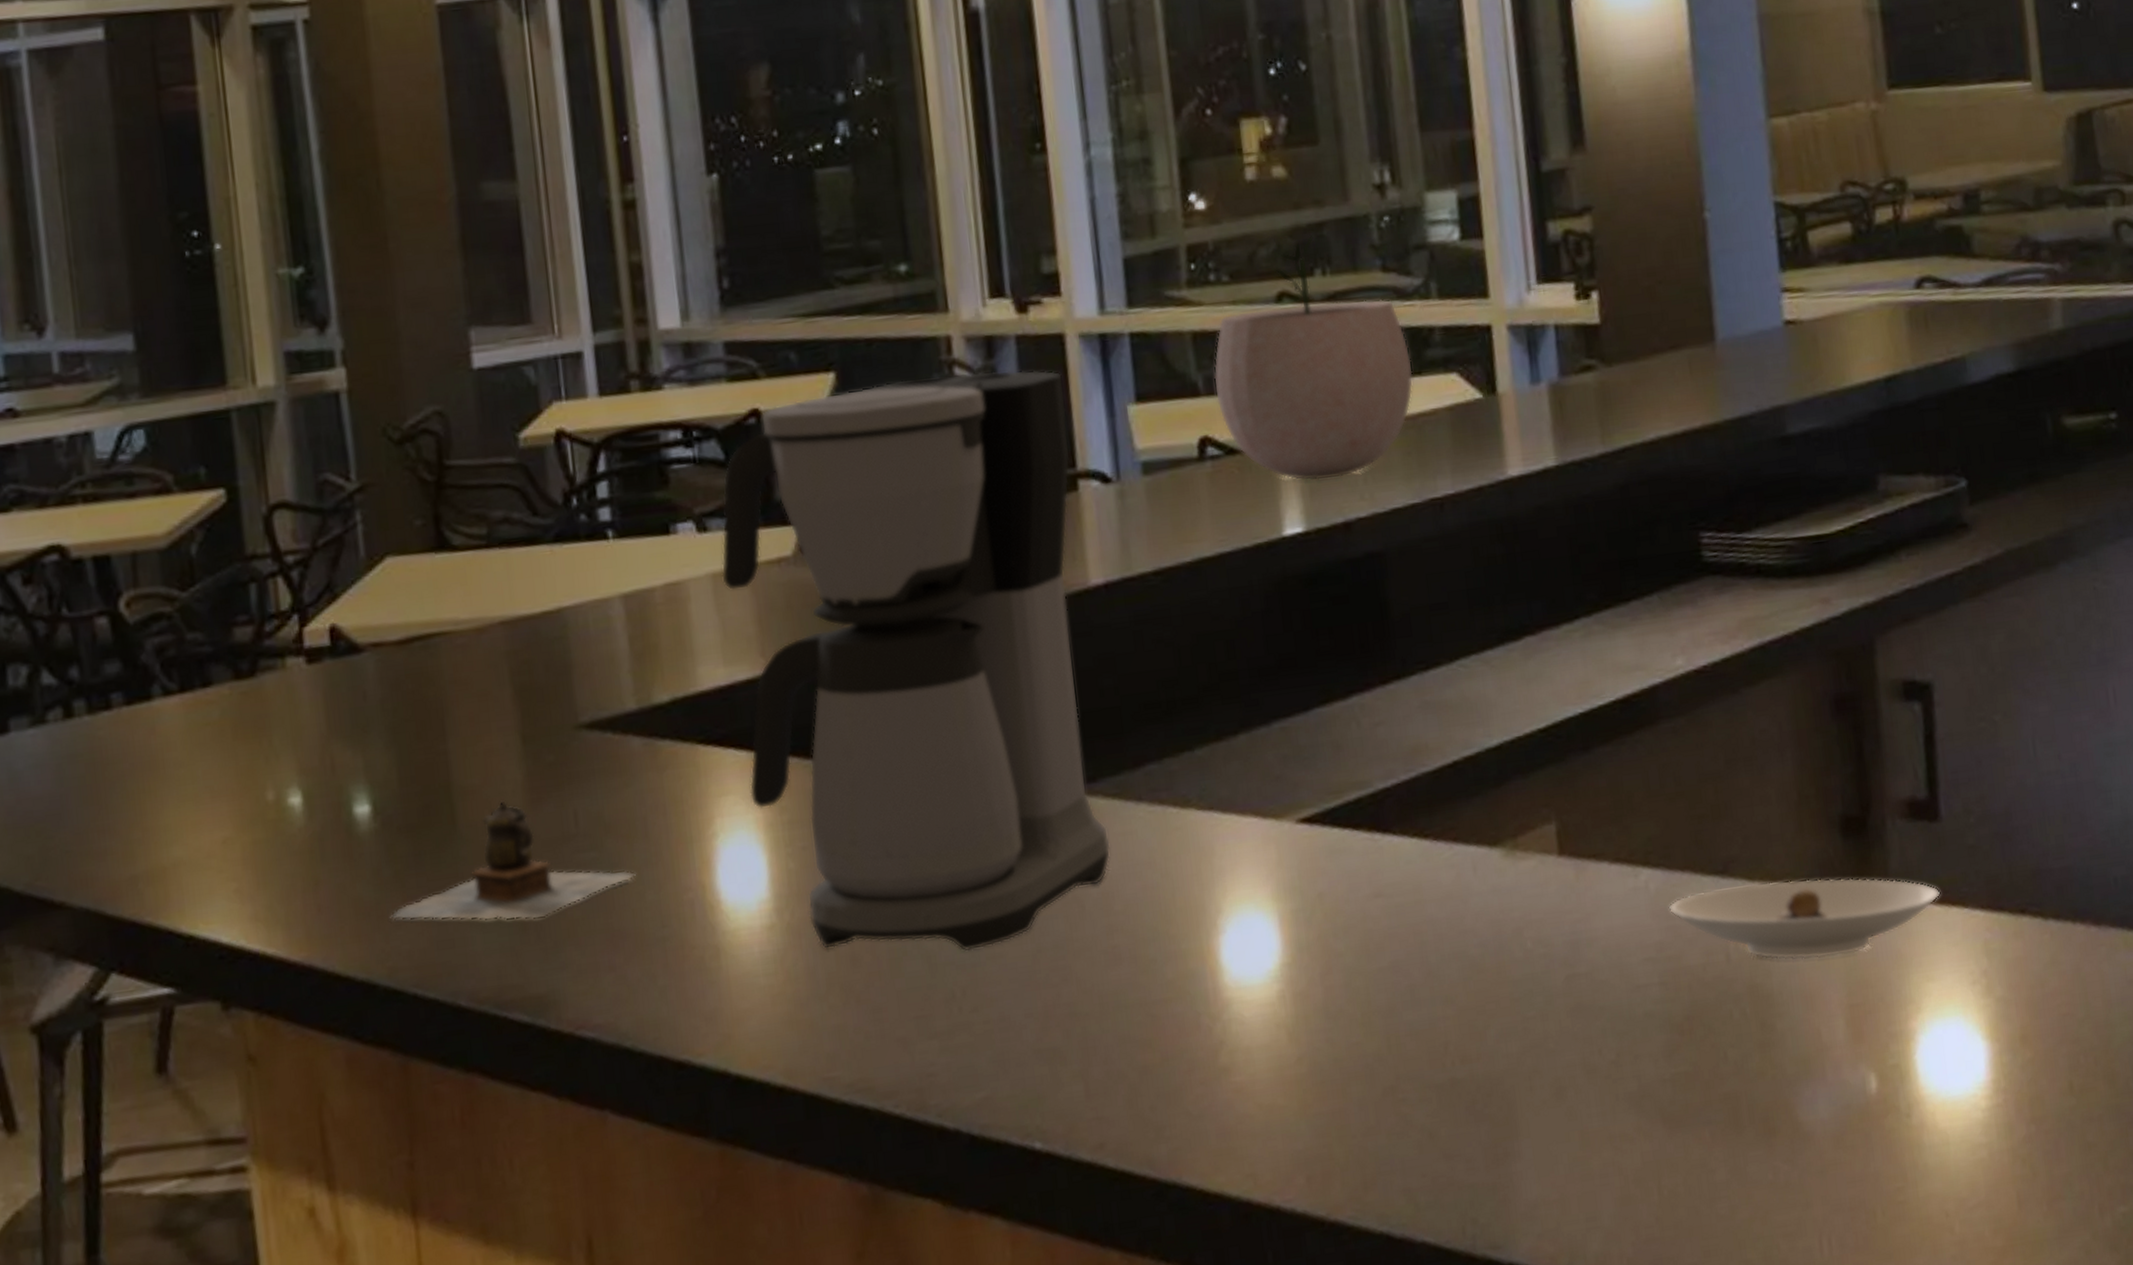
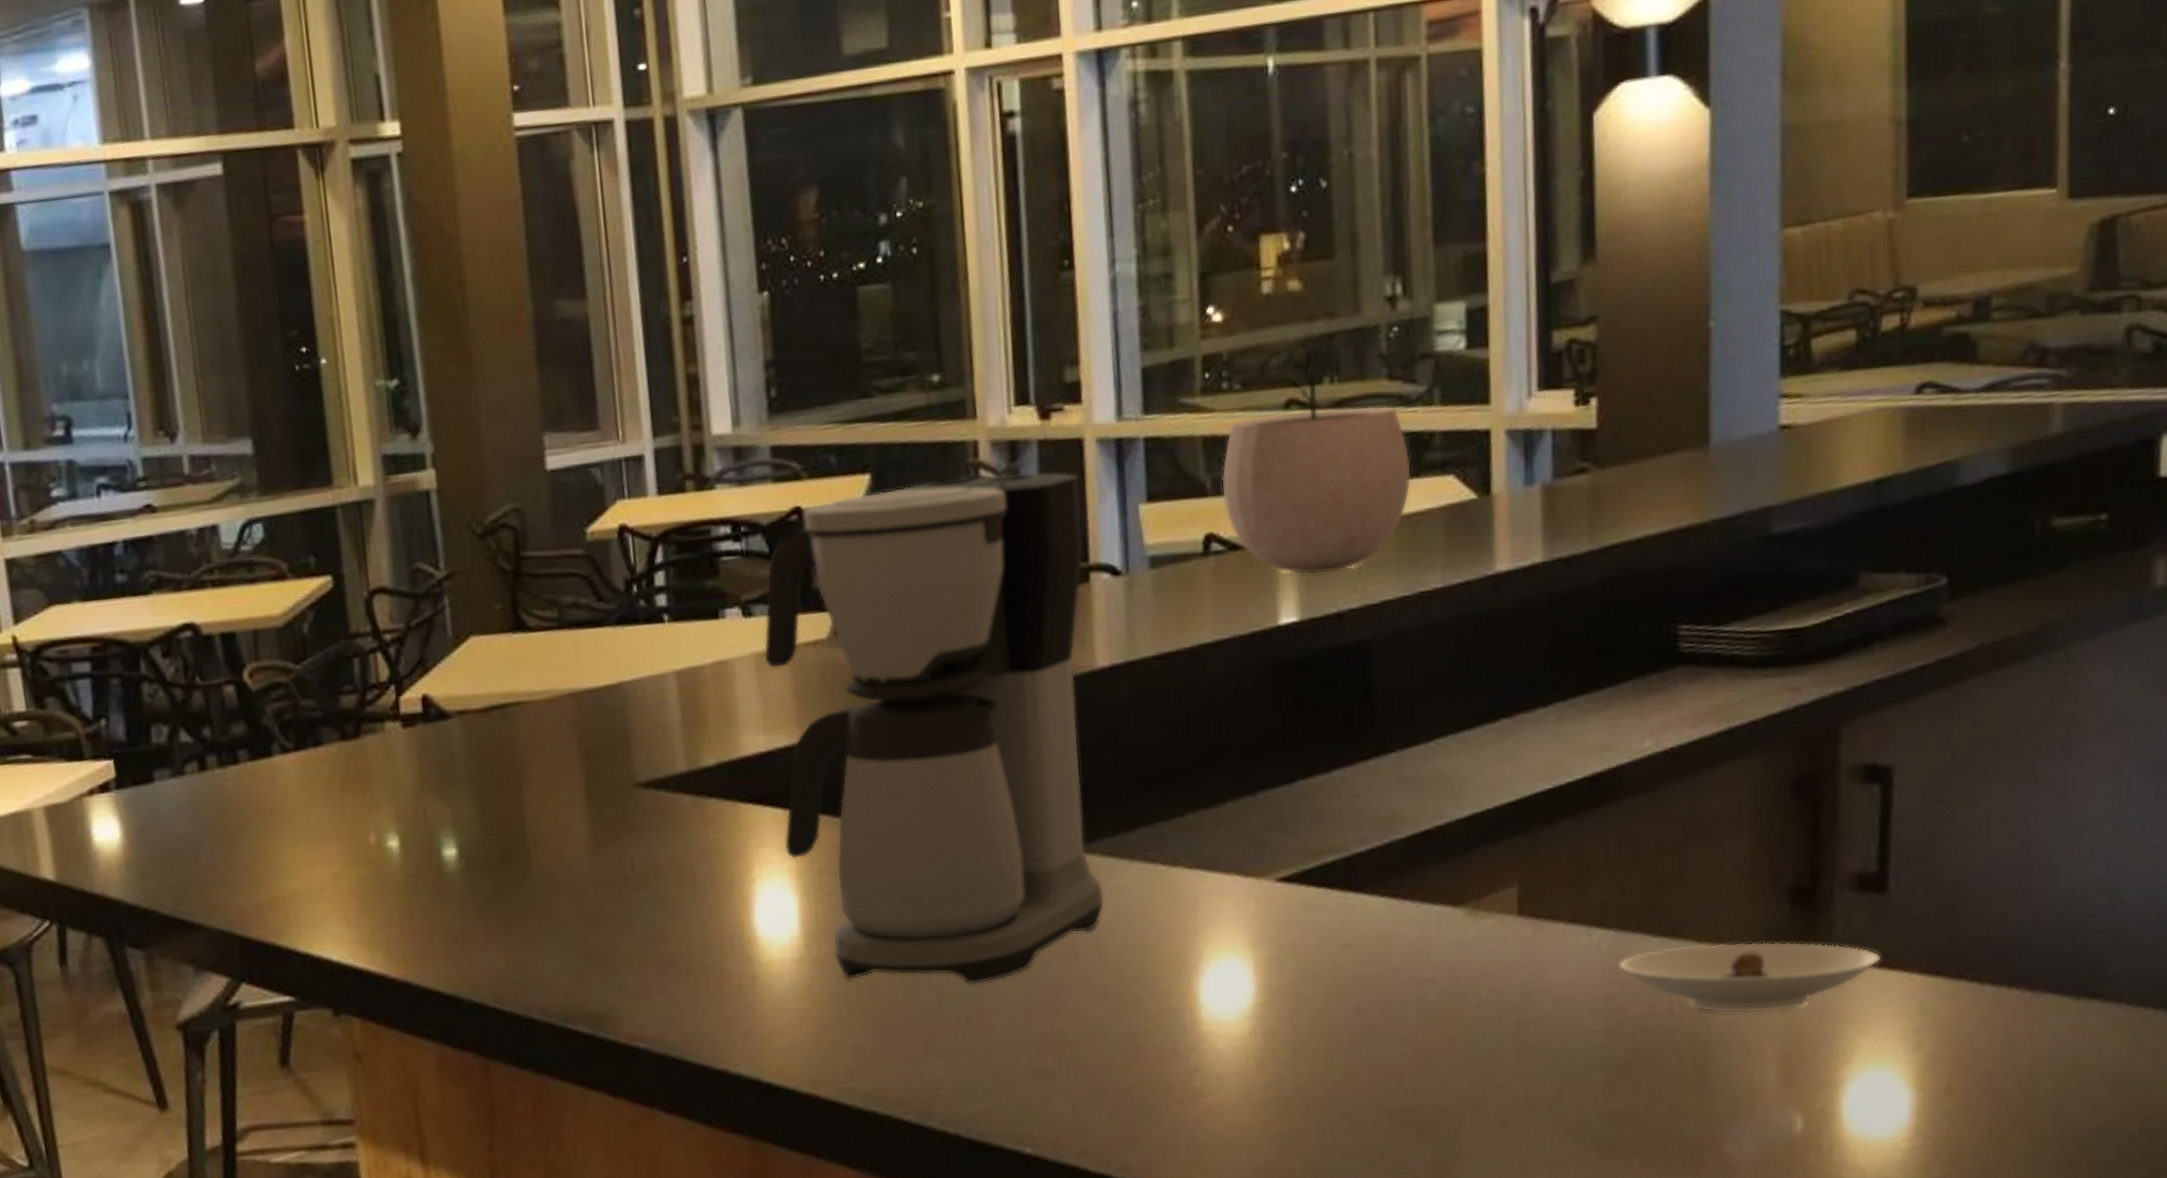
teapot: present [390,800,637,921] -> none [473,847,685,949]

